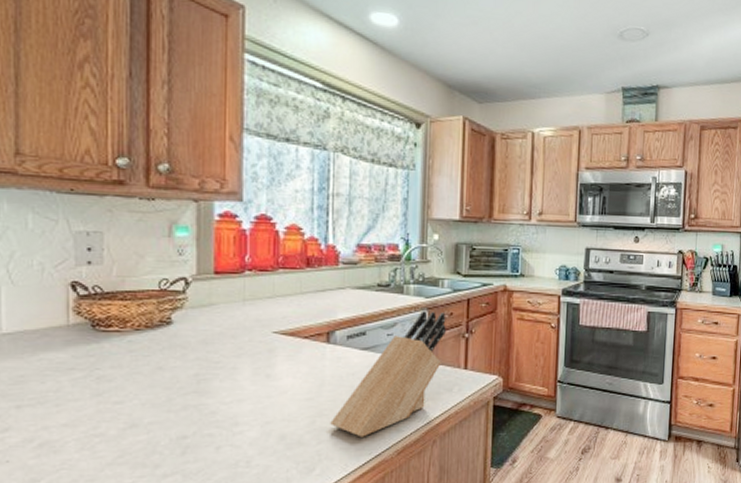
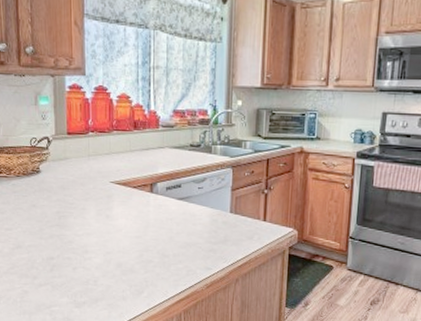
knife block: present [330,311,446,437] -> none [154,168,248,271]

